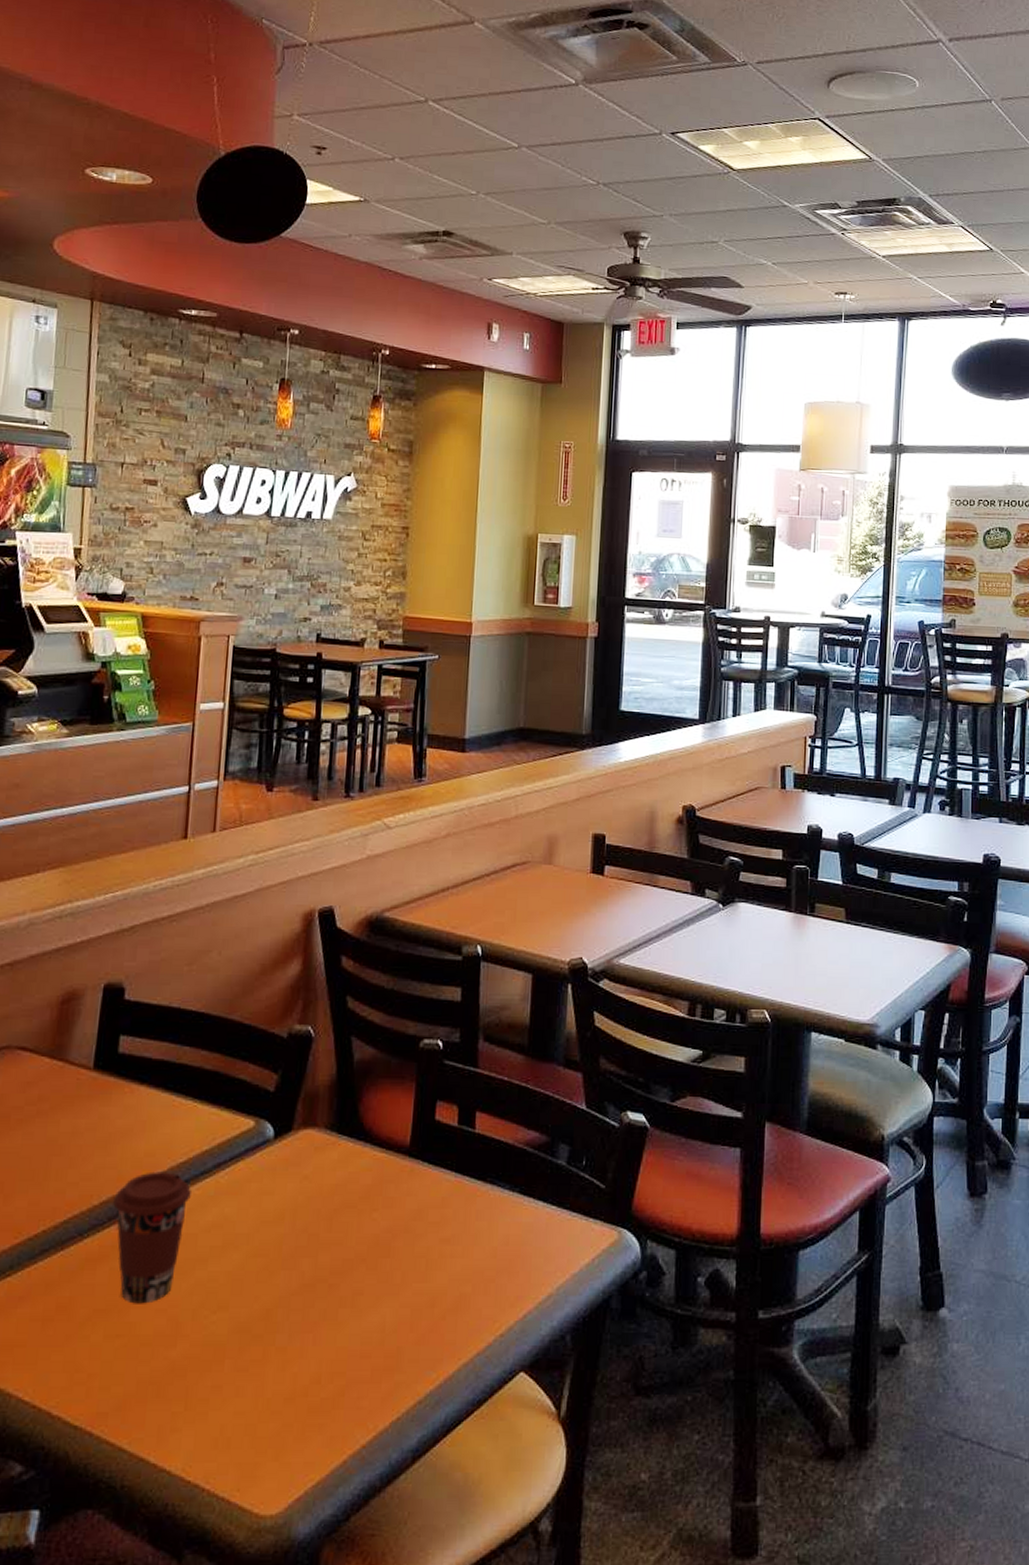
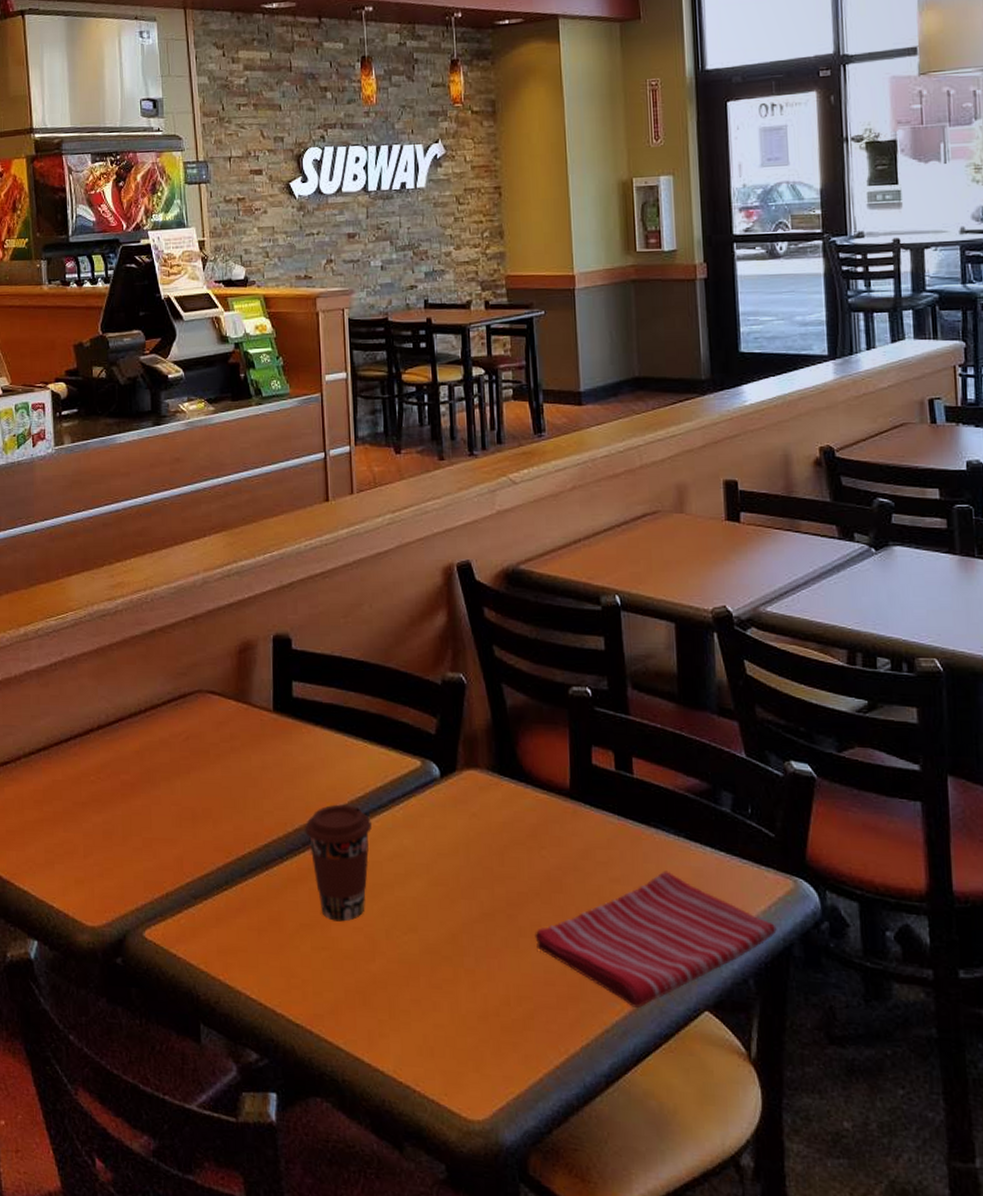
dish towel: none [355,1228,598,1374] -> present [535,870,777,1008]

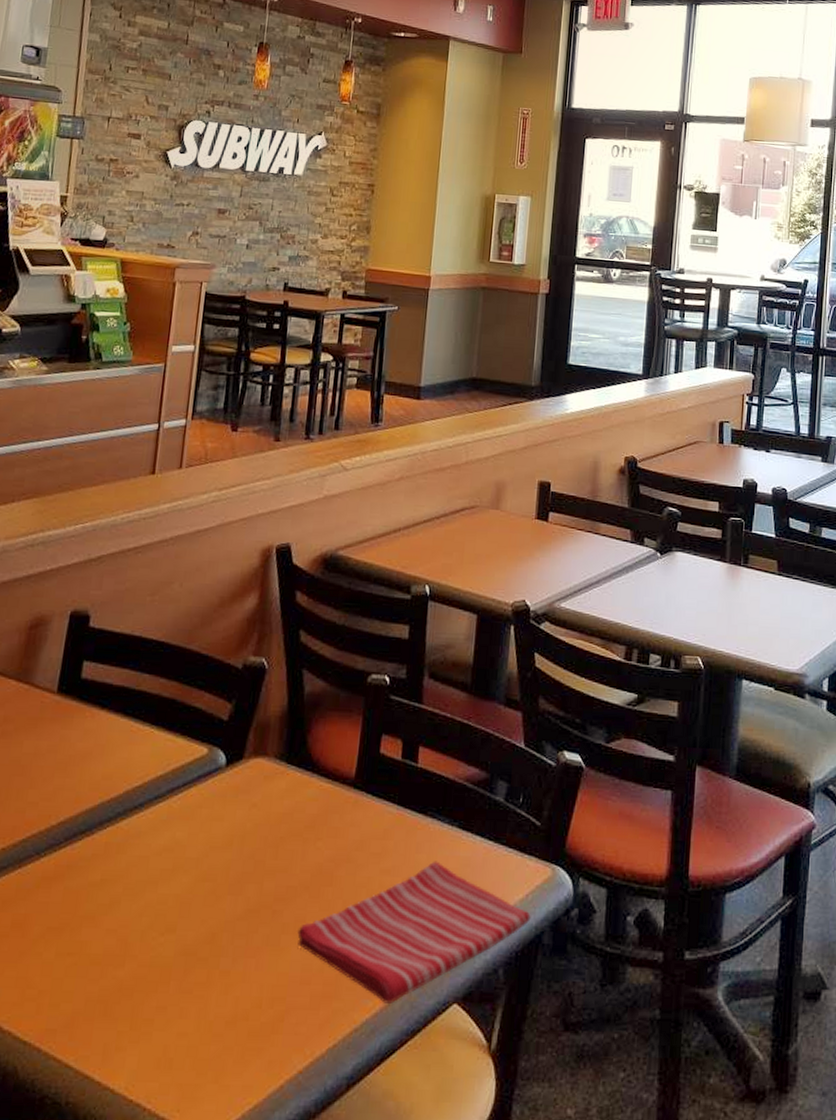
coffee cup: present [305,804,372,922] -> none [70,794,145,924]

